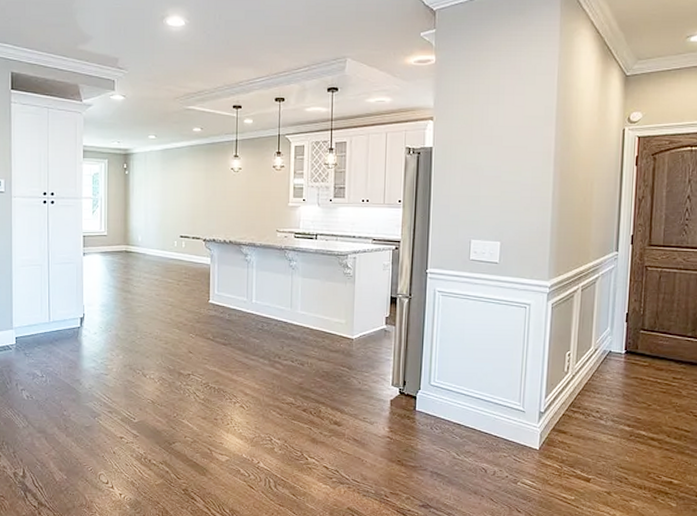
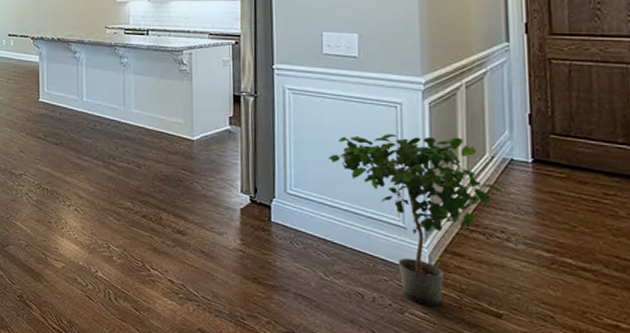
potted plant: none [468,331,602,476] -> present [328,133,504,307]

